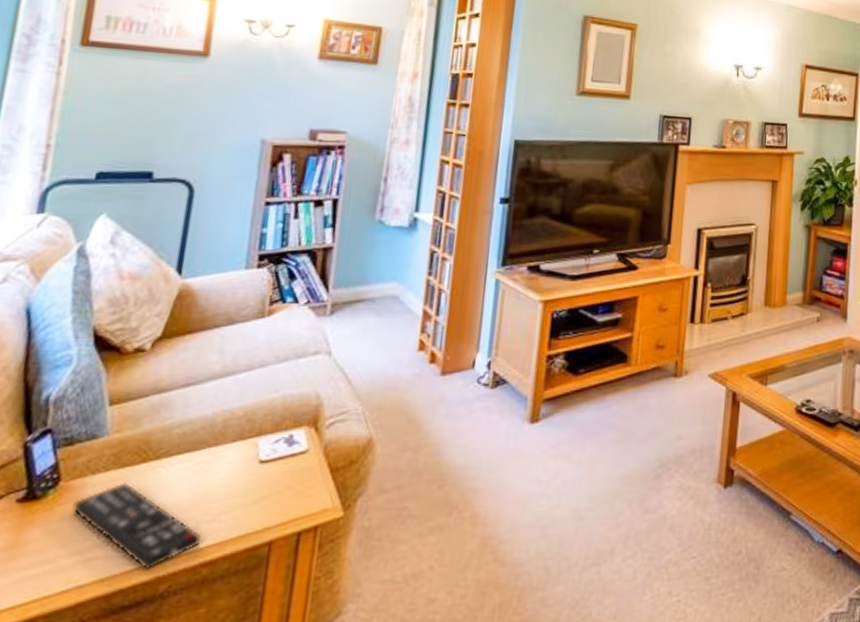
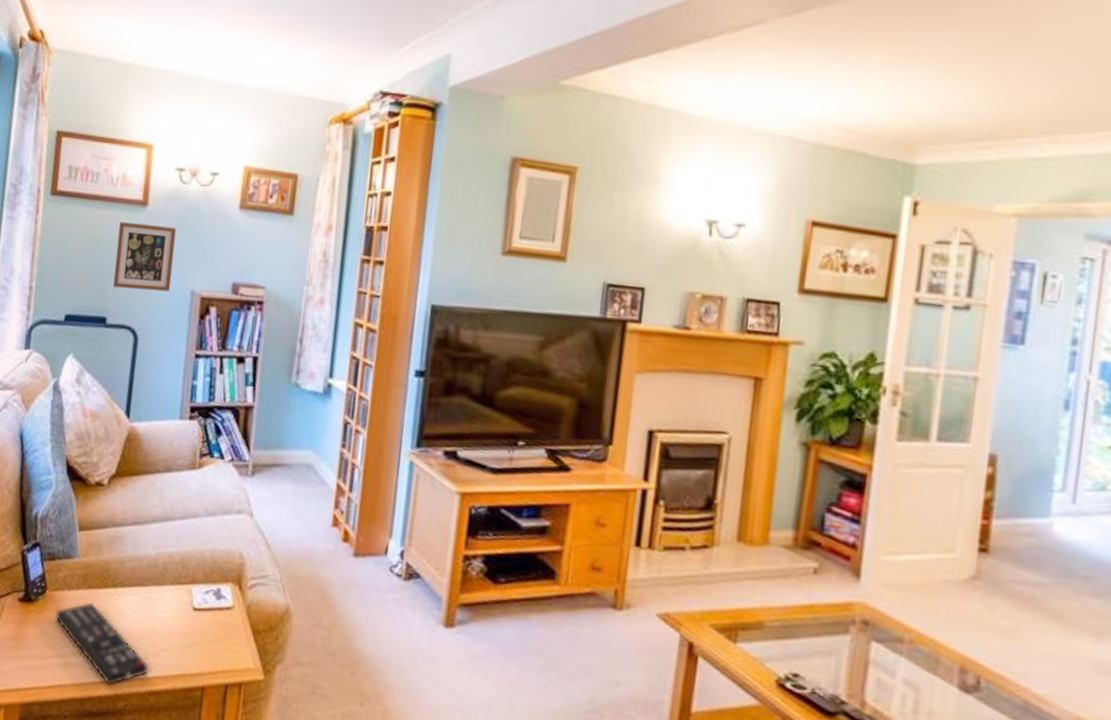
picture frame: none [162,73,244,142] -> present [112,222,176,292]

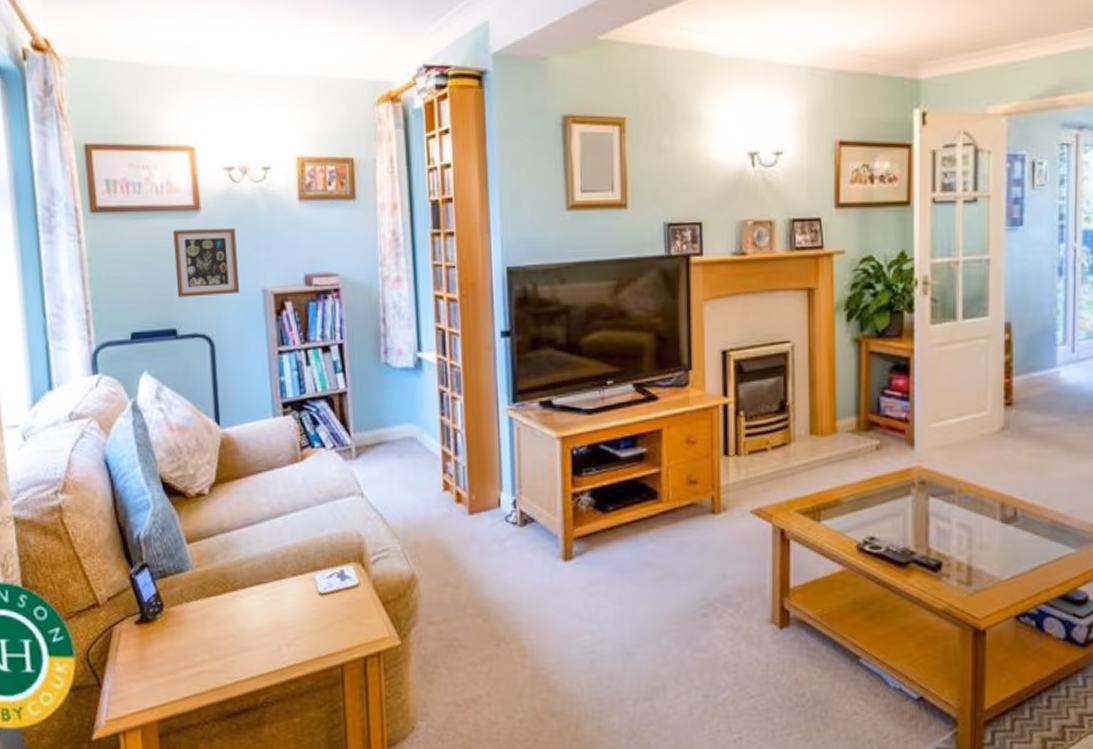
remote control: present [55,602,148,686] -> none [178,610,284,684]

